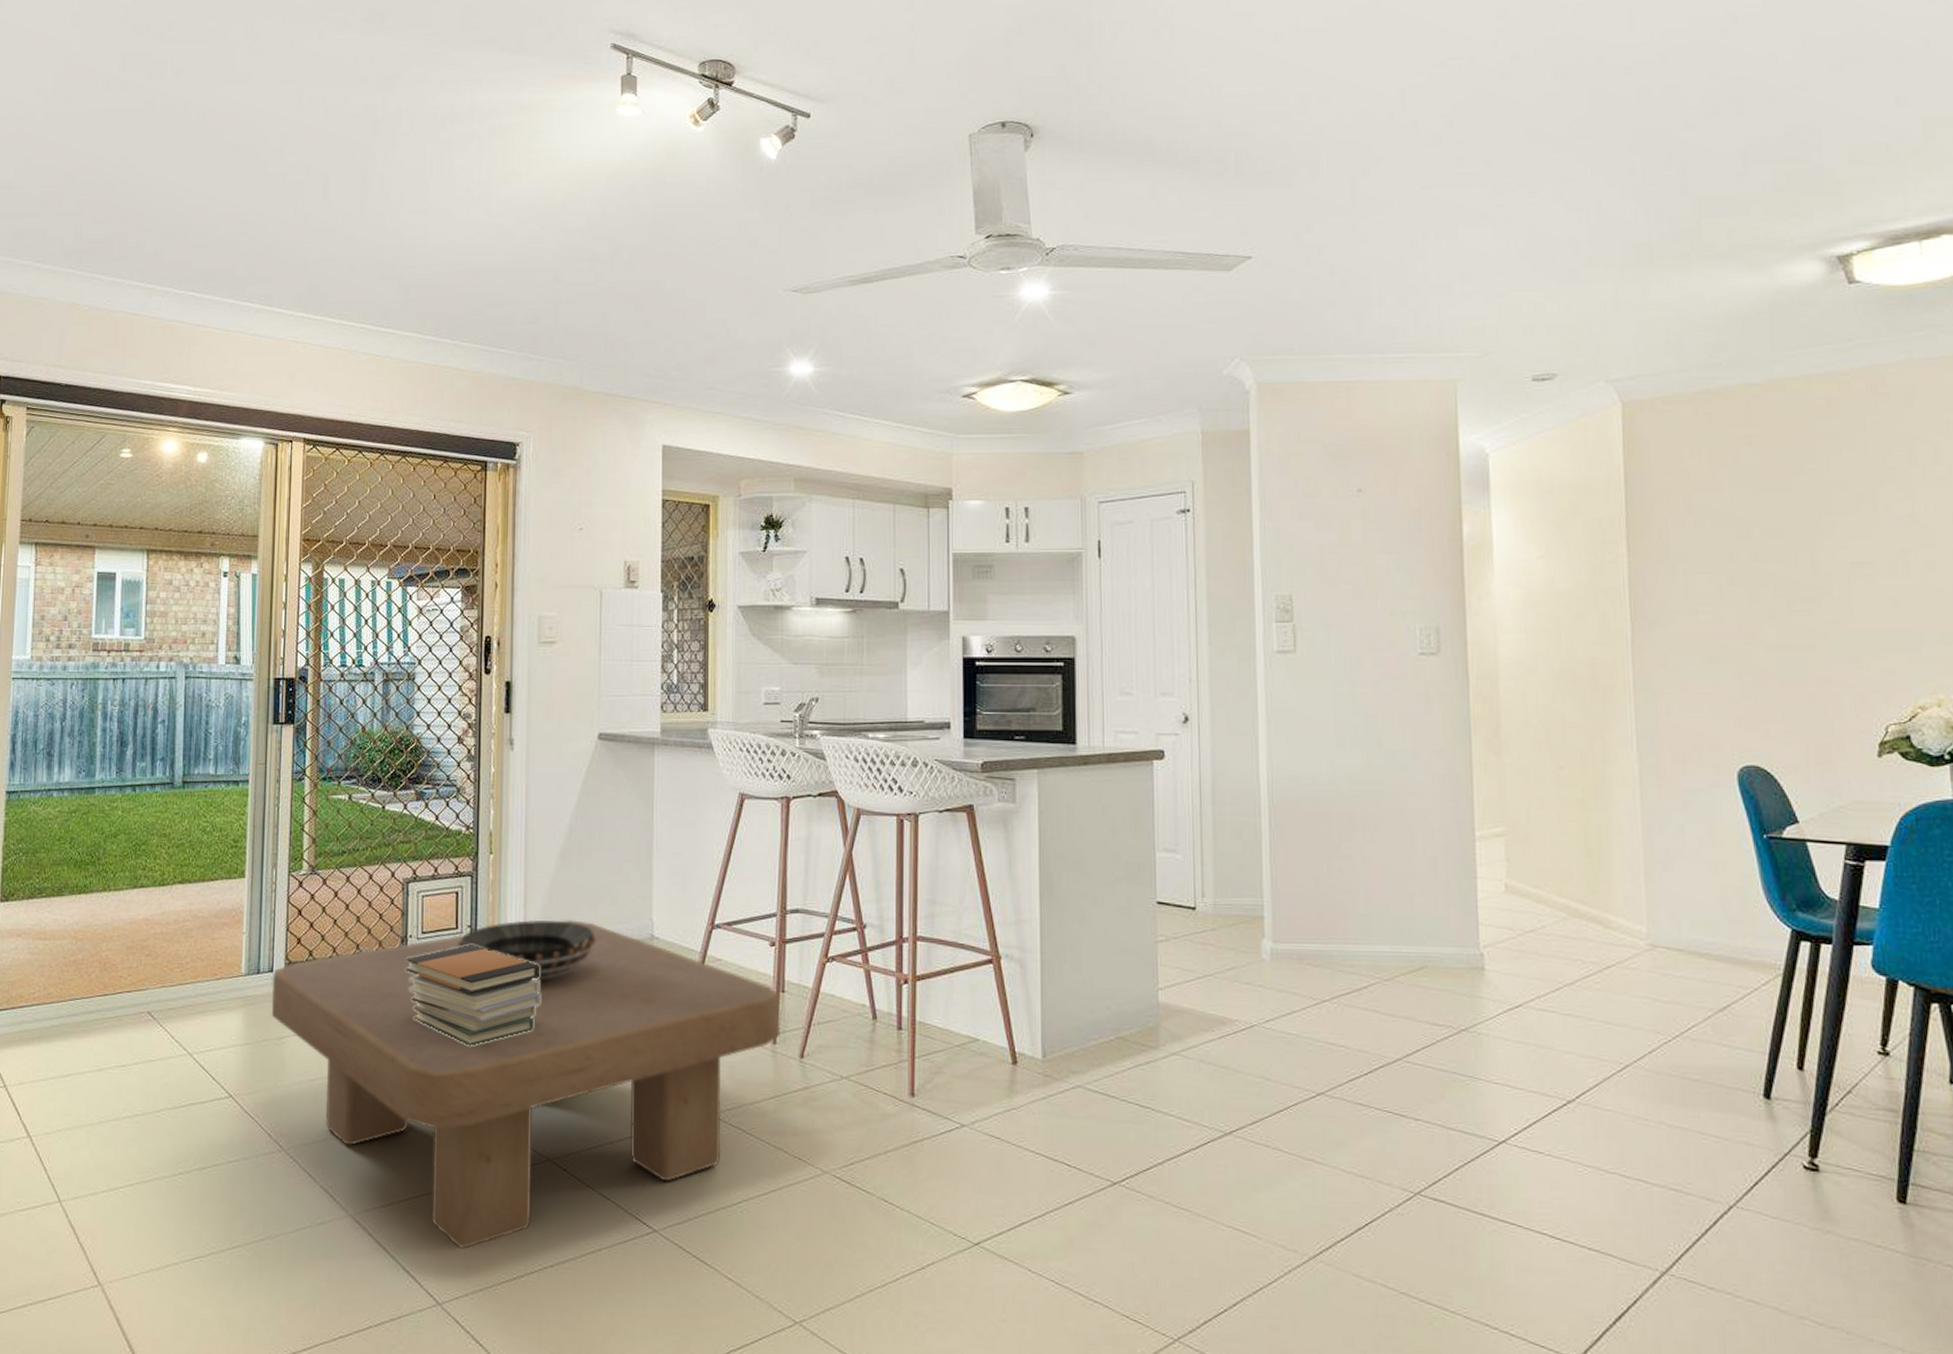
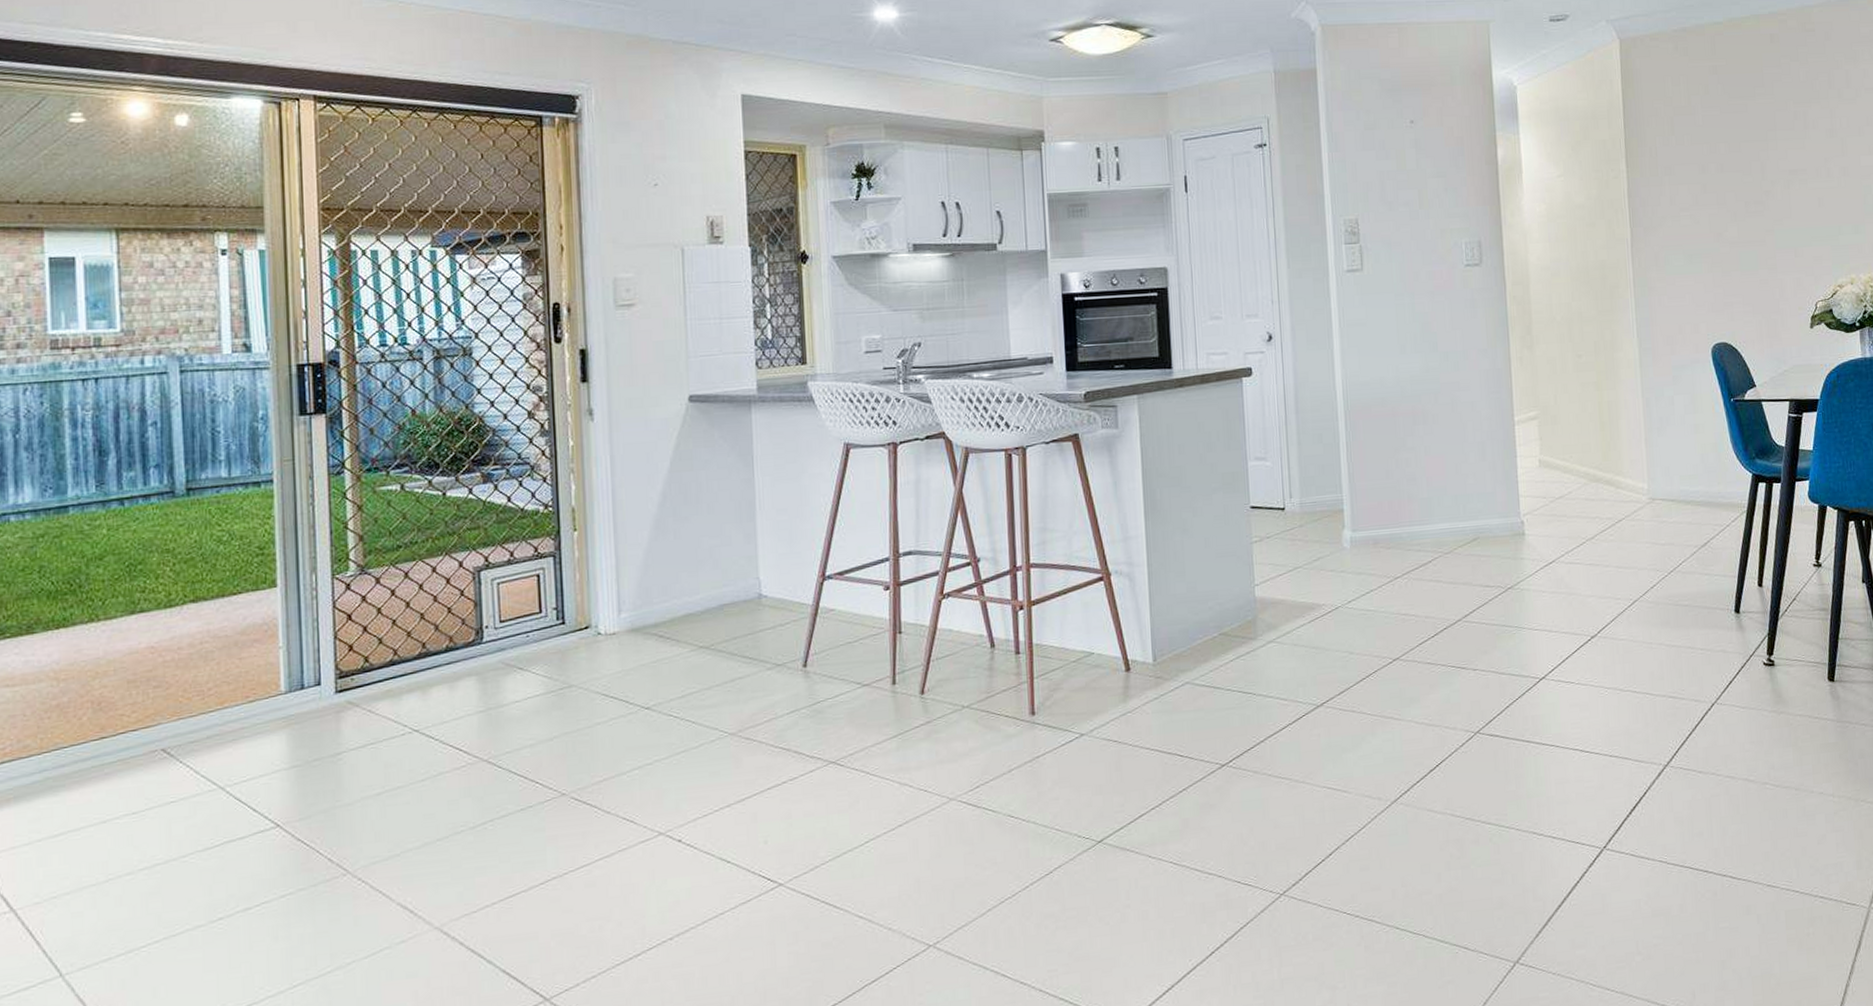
coffee table: present [272,919,781,1249] -> none [321,588,900,939]
book stack: present [405,945,540,1046] -> none [481,627,641,732]
decorative bowl: present [457,919,596,981] -> none [542,591,699,656]

